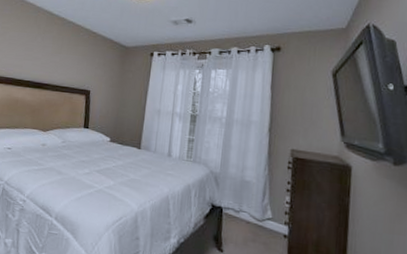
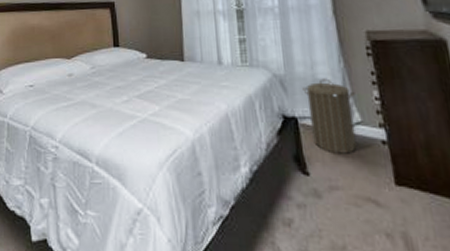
laundry hamper: none [231,180,272,241] -> present [302,78,357,154]

